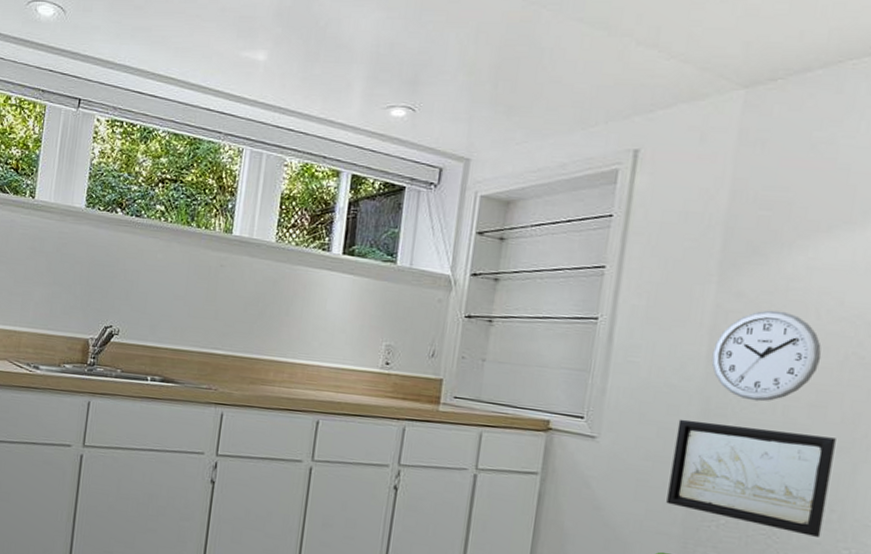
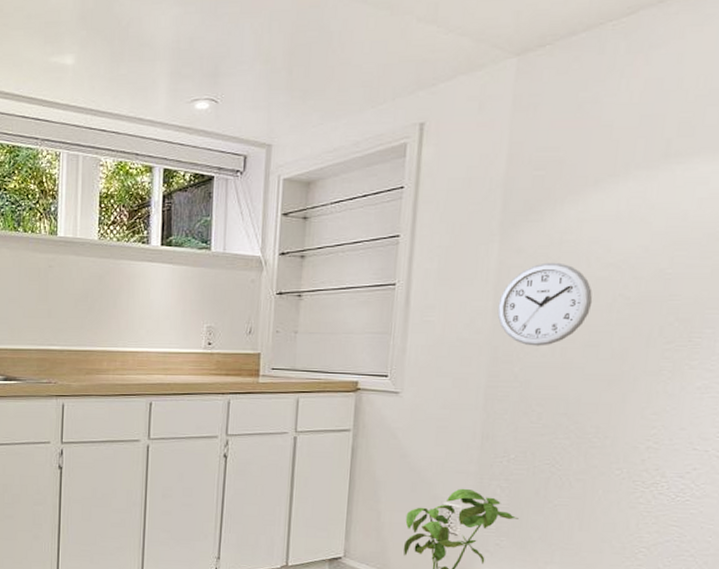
wall art: present [666,419,836,537] -> none [463,369,607,461]

